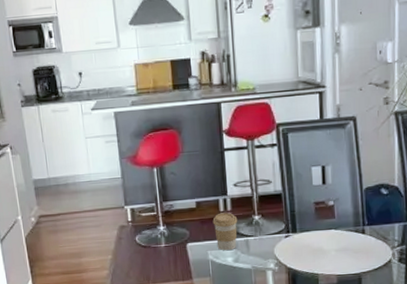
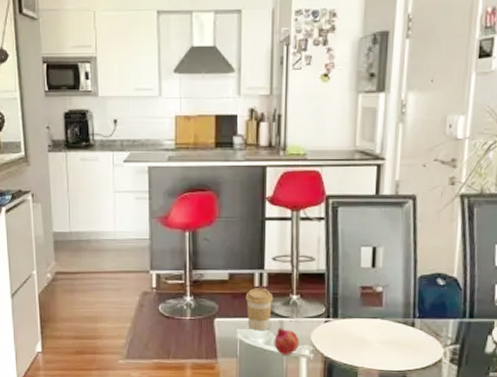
fruit: none [241,246,265,270] -> present [274,328,299,355]

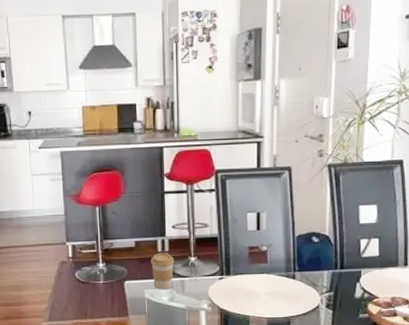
fruit: present [274,328,299,355] -> none [177,286,199,310]

